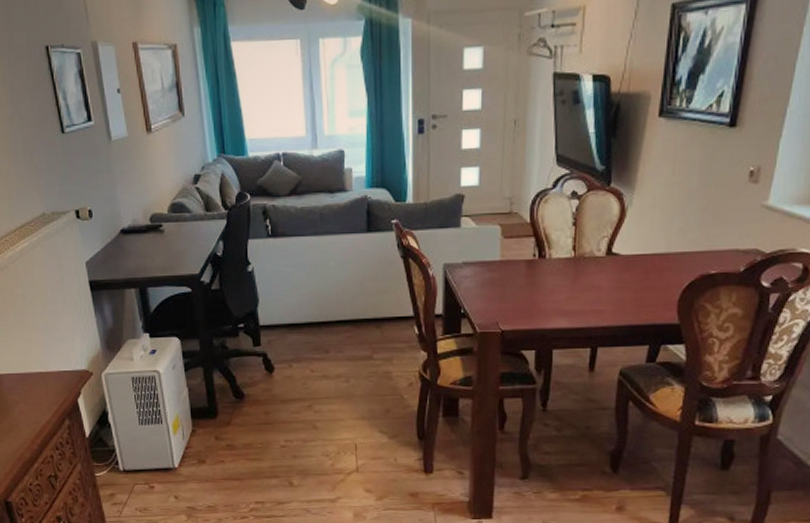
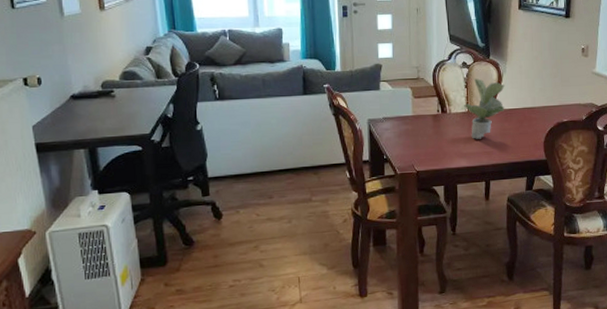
potted plant: none [569,212,629,293] -> present [464,77,505,139]

